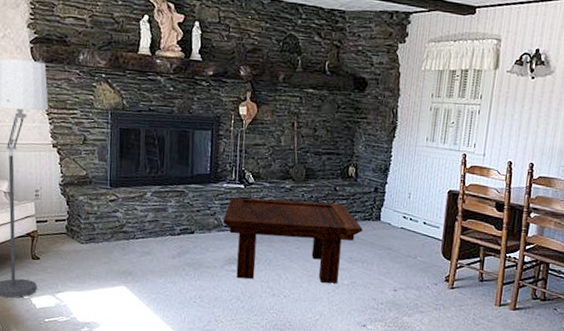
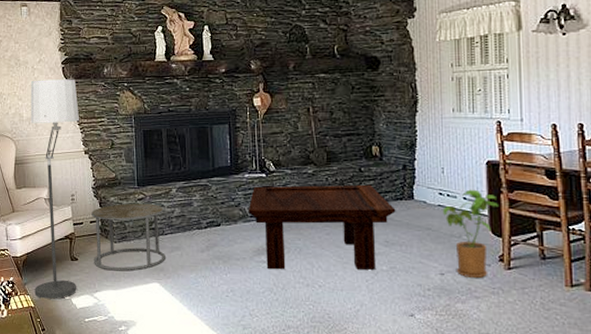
side table: none [57,204,137,274] -> present [91,203,165,272]
house plant: none [403,215,452,296] -> present [442,189,498,279]

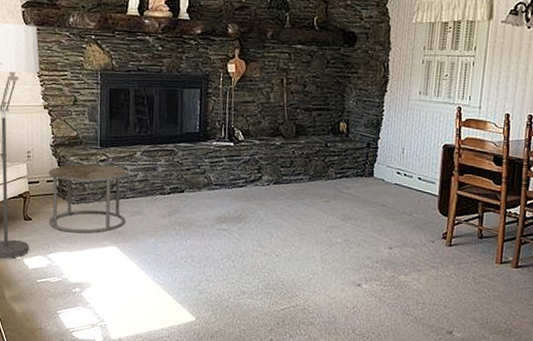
coffee table: present [248,184,396,270] -> none [213,154,356,242]
house plant: present [442,189,498,279] -> none [398,170,448,254]

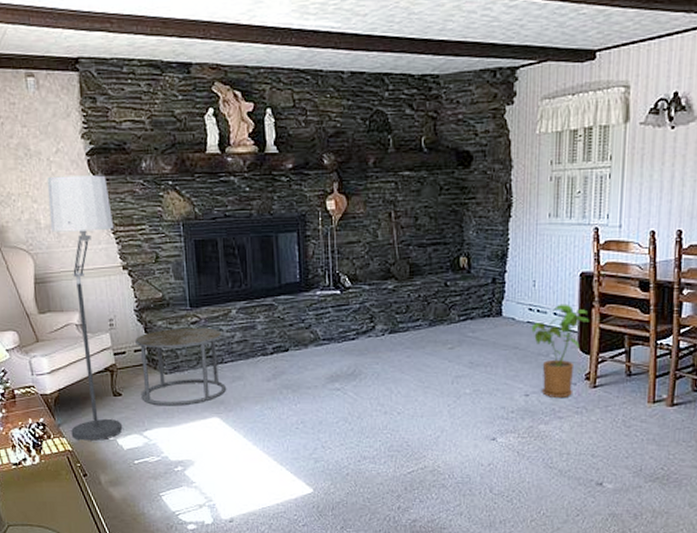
house plant: none [398,170,448,254] -> present [531,304,589,399]

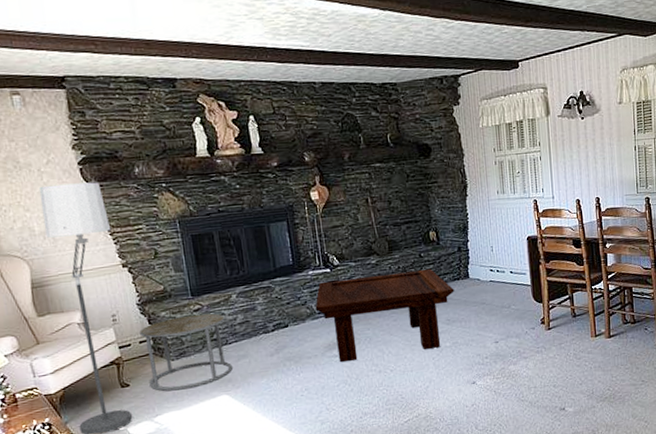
coffee table: none [320,300,482,396] -> present [315,268,454,362]
house plant: present [531,304,589,399] -> none [494,263,538,342]

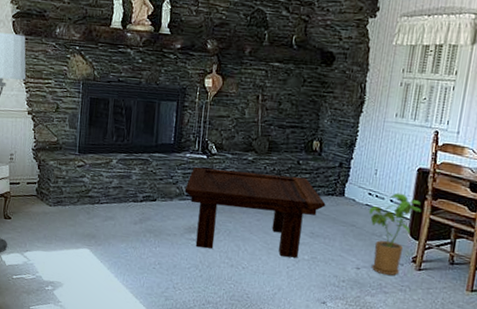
side table: present [140,313,233,392] -> none [27,168,102,235]
house plant: none [494,263,538,342] -> present [368,192,421,276]

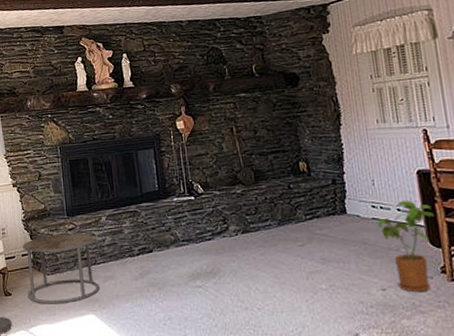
side table: none [27,168,102,235] -> present [23,233,100,304]
coffee table: present [184,166,326,258] -> none [179,201,330,293]

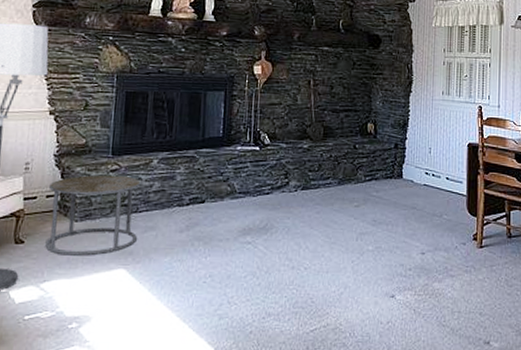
house plant: present [377,200,434,293] -> none [427,169,475,258]

